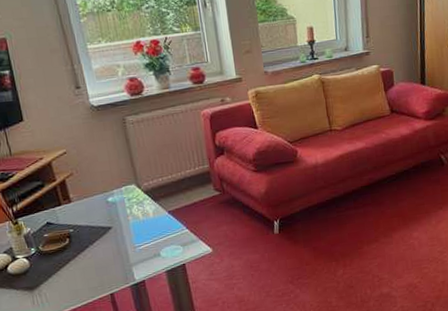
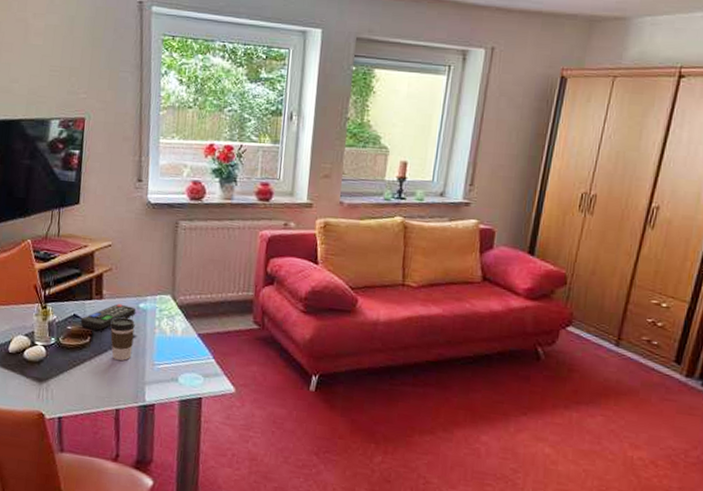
remote control: none [55,202,107,232] -> present [80,303,137,331]
coffee cup: none [85,213,113,252] -> present [110,317,135,361]

